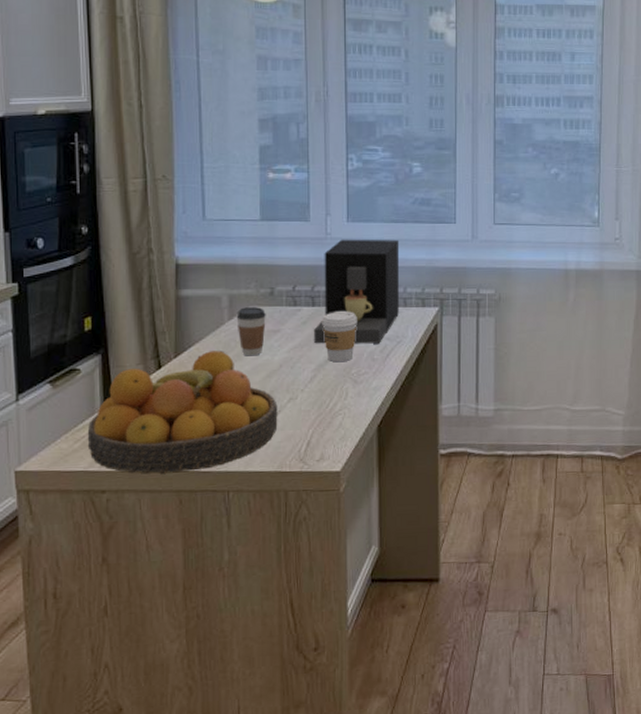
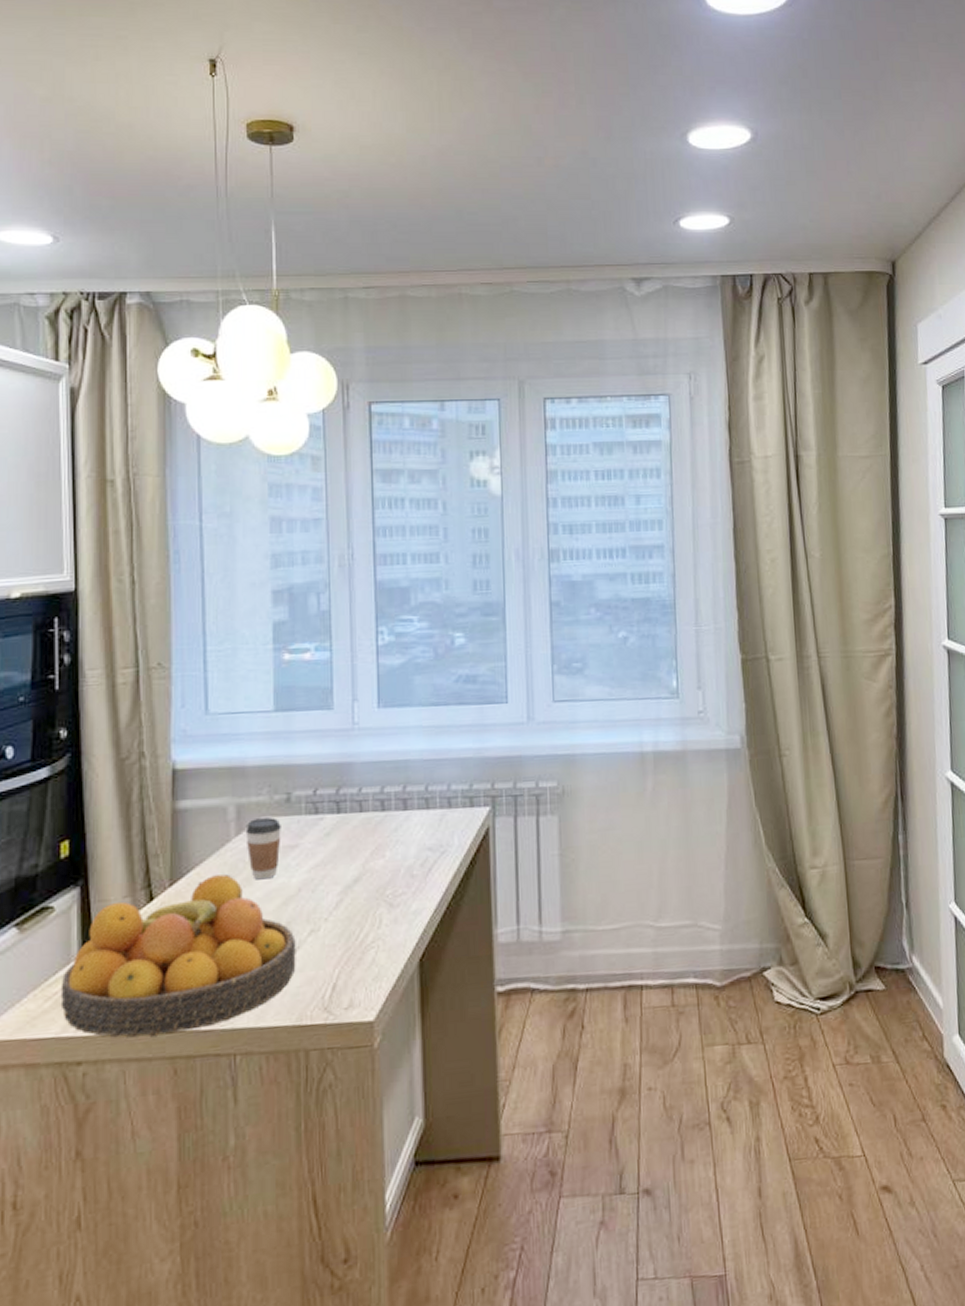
coffee maker: present [314,239,400,344] -> none [340,726,442,860]
coffee cup: present [322,311,357,363] -> none [349,817,392,882]

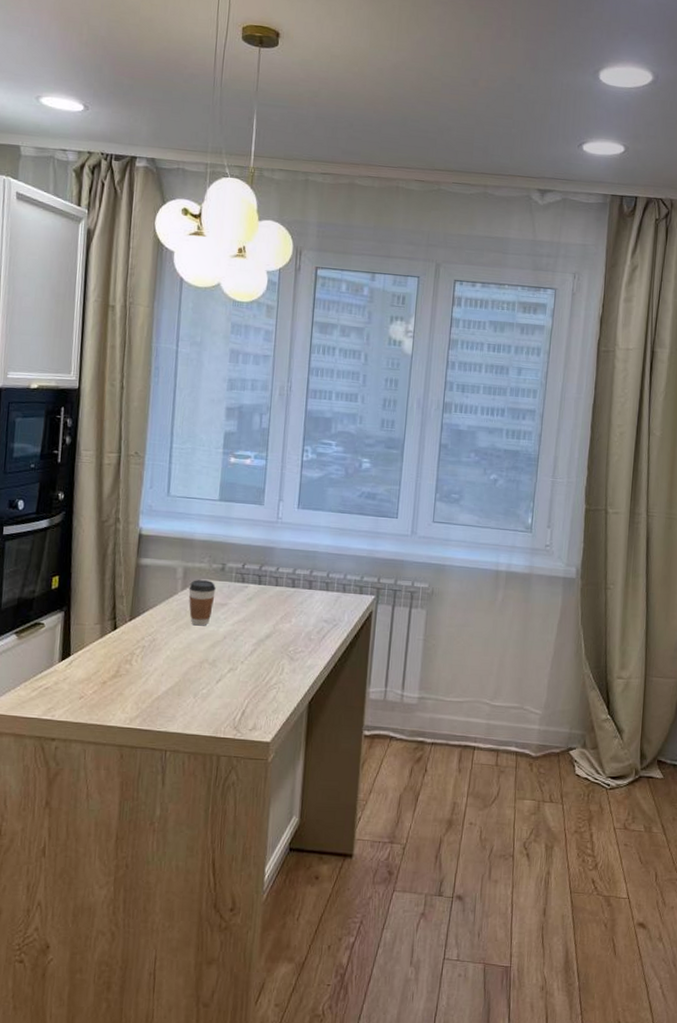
fruit bowl: present [60,874,296,1038] -> none [43,617,219,729]

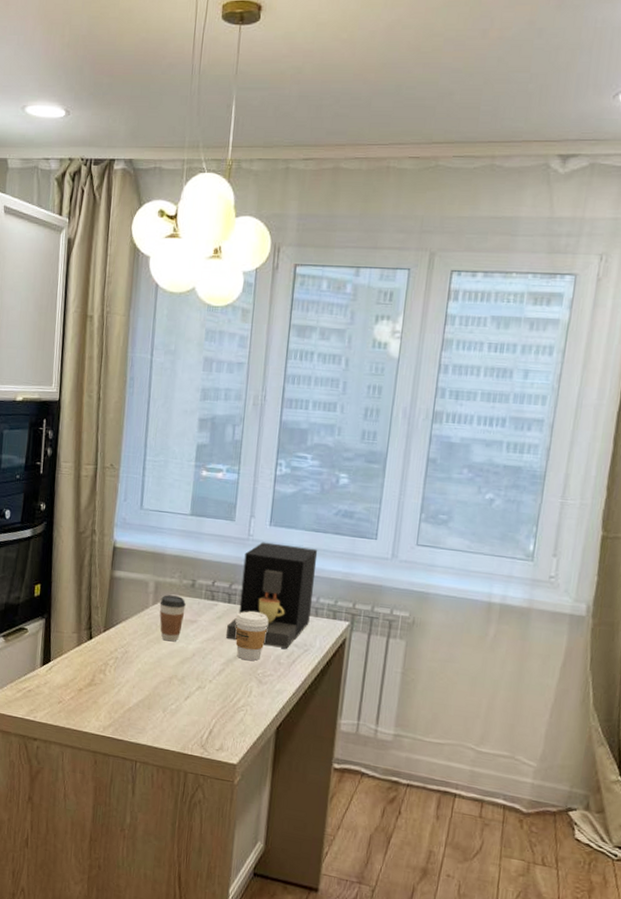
coffee maker: none [257,524,344,625] -> present [226,542,318,649]
coffee cup: none [266,591,299,639] -> present [235,611,269,661]

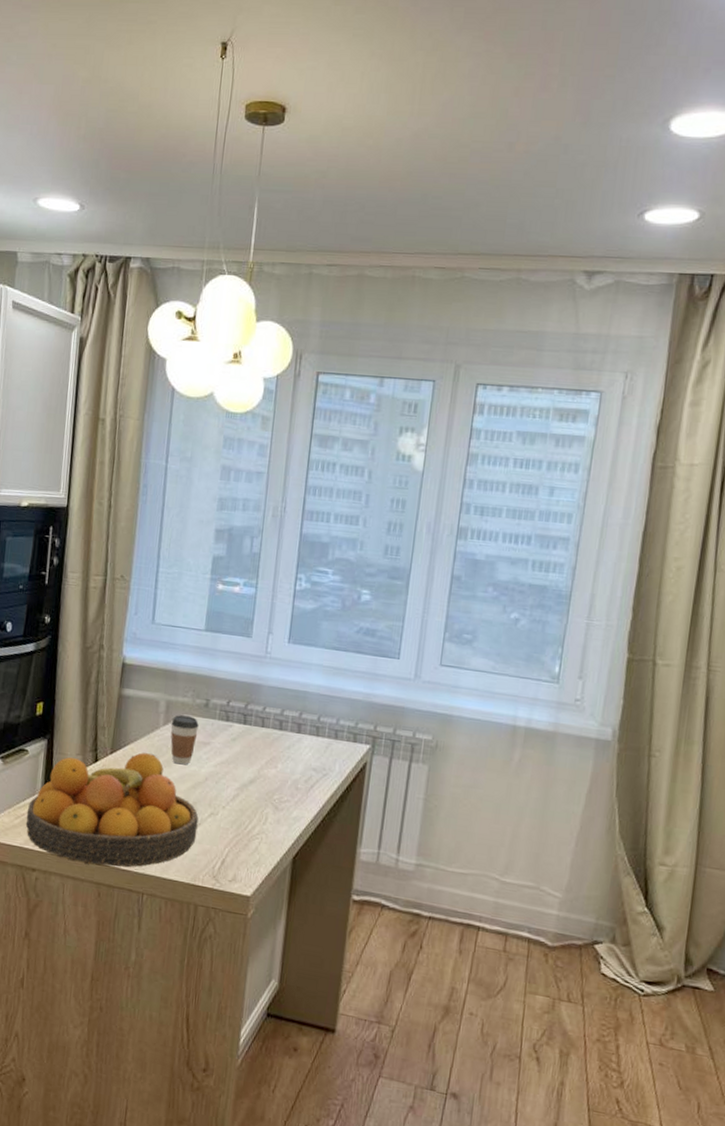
fruit bowl: none [27,630,187,737] -> present [25,752,199,868]
coffee maker: present [226,542,318,649] -> none [241,660,339,773]
coffee cup: present [235,611,269,661] -> none [251,733,286,786]

